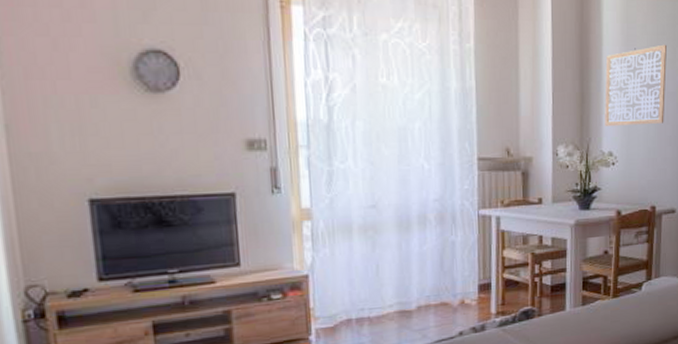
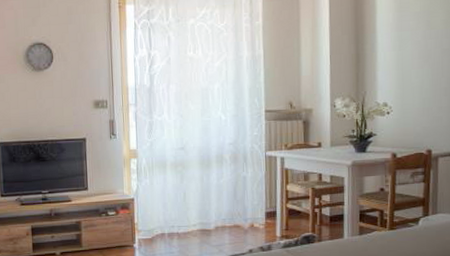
wall art: present [605,44,667,126] -> none [379,7,441,81]

